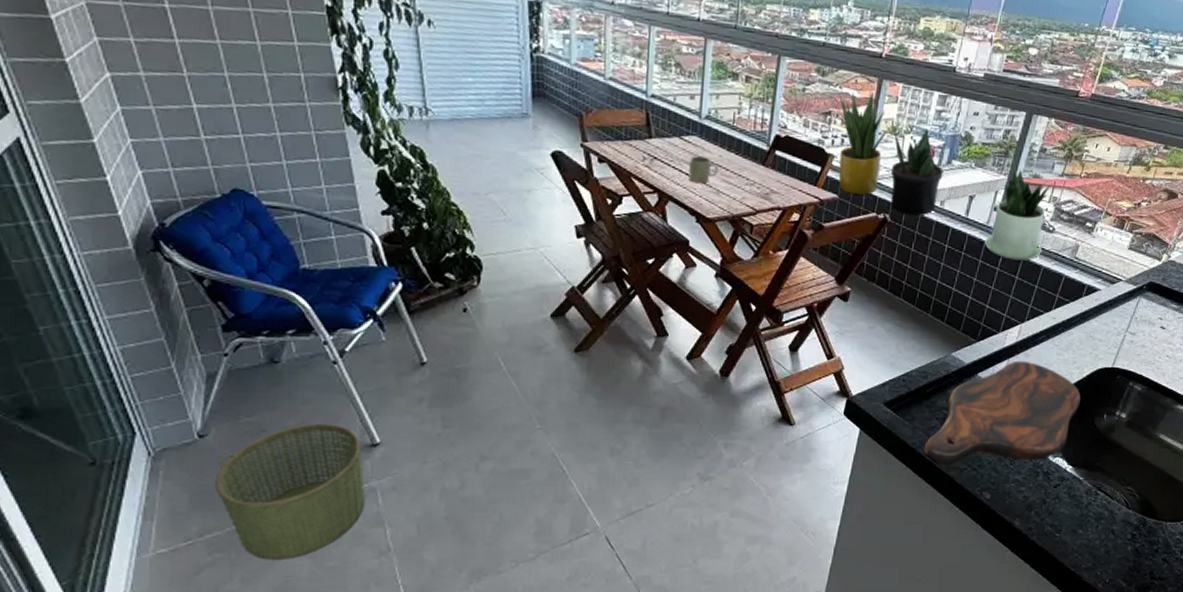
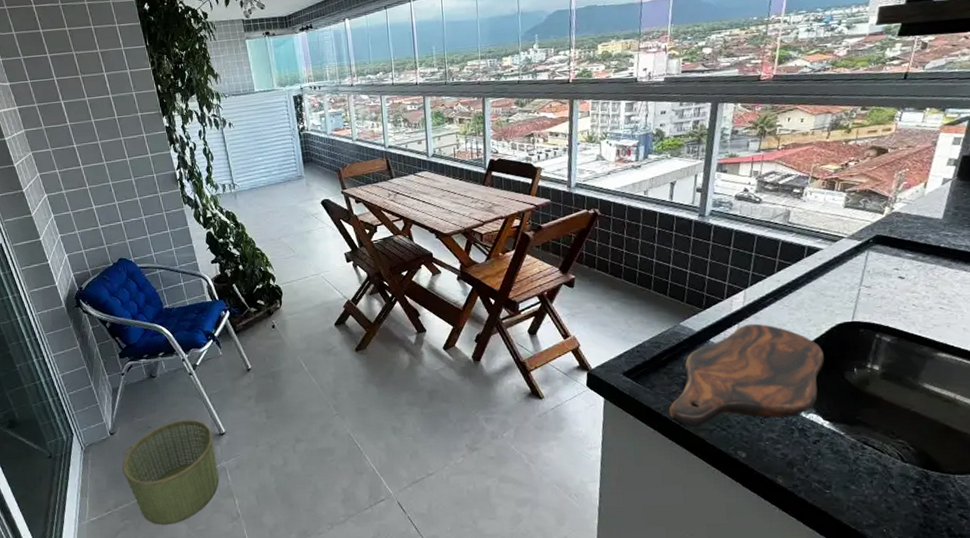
mug: present [688,156,718,184] -> none [424,186,448,208]
planter: present [838,90,892,196] -> none [539,110,588,198]
planter: present [890,128,944,216] -> none [592,132,642,207]
planter: present [985,170,1052,261] -> none [693,153,752,233]

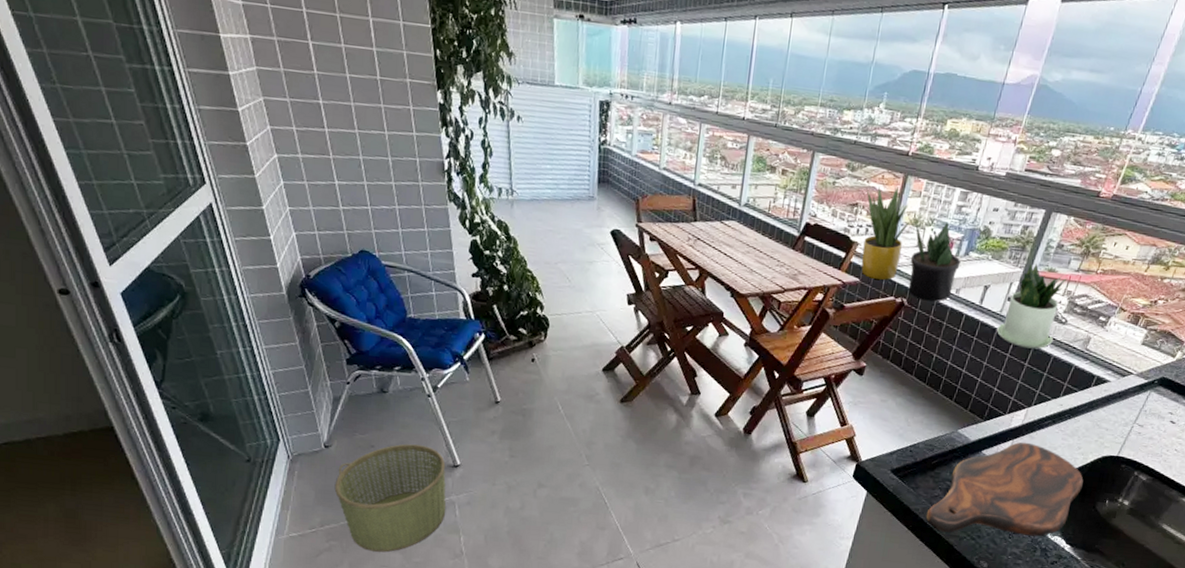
planter: none [539,110,588,198] -> present [861,185,914,280]
planter: none [592,132,642,207] -> present [908,222,961,302]
planter: none [693,153,752,233] -> present [997,264,1067,349]

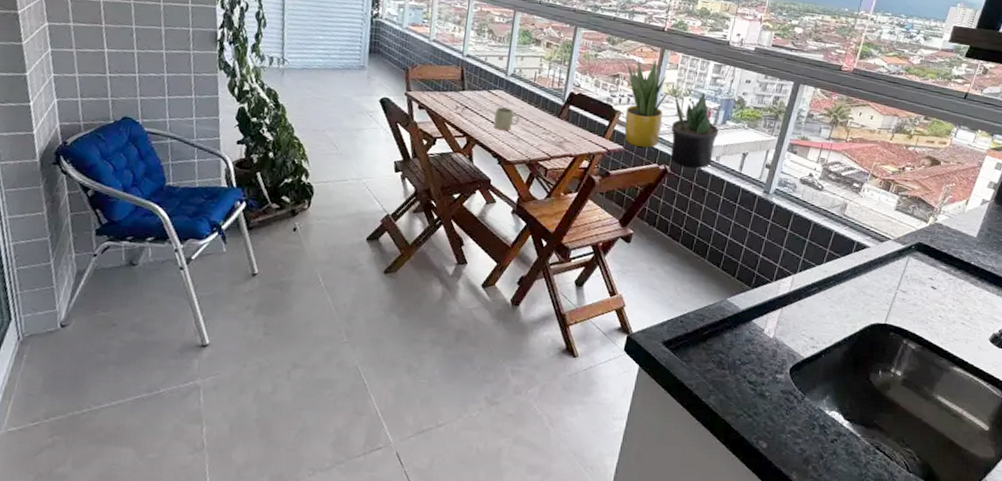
basket: present [334,444,446,552] -> none [66,321,194,448]
mug: none [726,238,753,263] -> present [493,107,520,131]
cutting board: present [925,442,1084,537] -> none [700,310,855,412]
planter: present [997,264,1067,349] -> none [758,132,819,215]

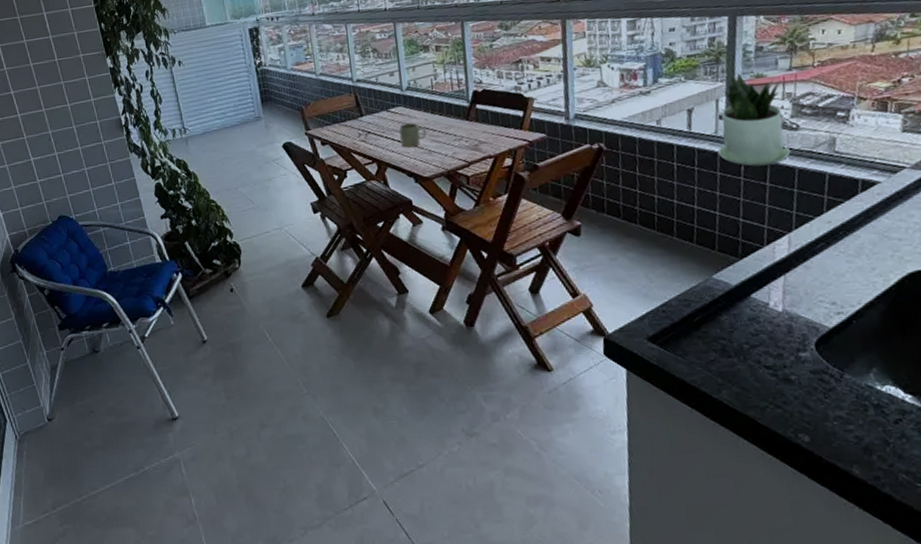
planter: present [624,58,672,148] -> none [528,32,585,132]
planter: present [670,92,719,169] -> none [591,54,653,141]
planter: none [758,132,819,215] -> present [718,73,791,167]

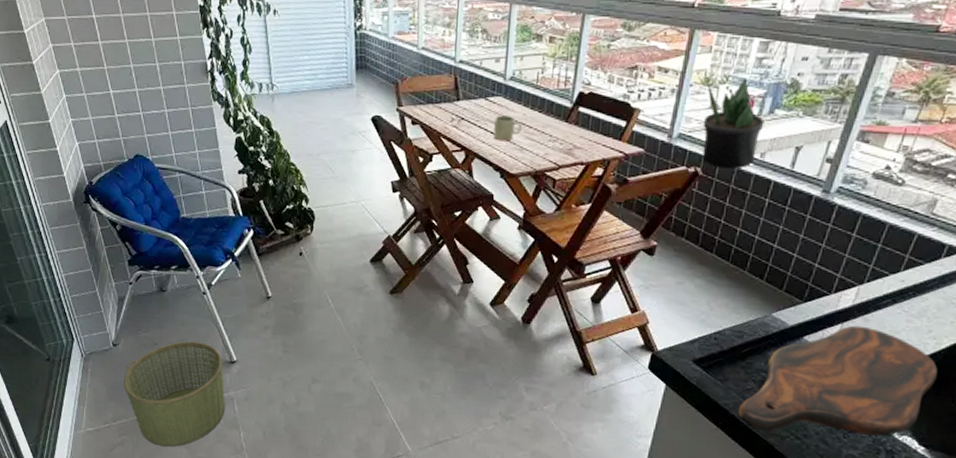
basket: none [61,402,172,530] -> present [123,341,226,447]
planter: none [591,54,653,141] -> present [702,77,765,169]
cutting board: none [707,274,898,404] -> present [738,325,938,436]
planter: present [718,73,791,167] -> none [814,117,901,217]

